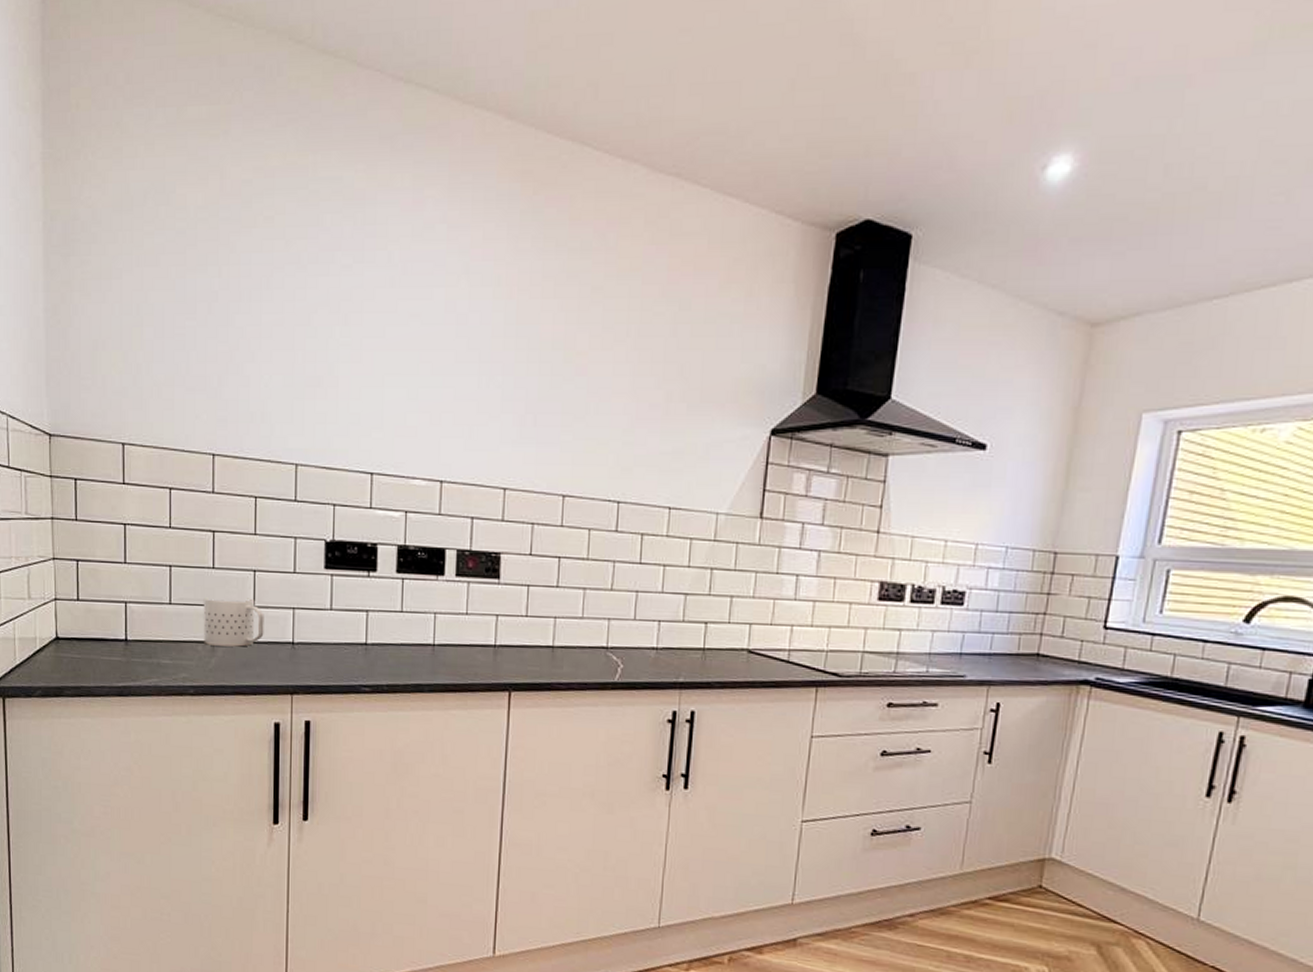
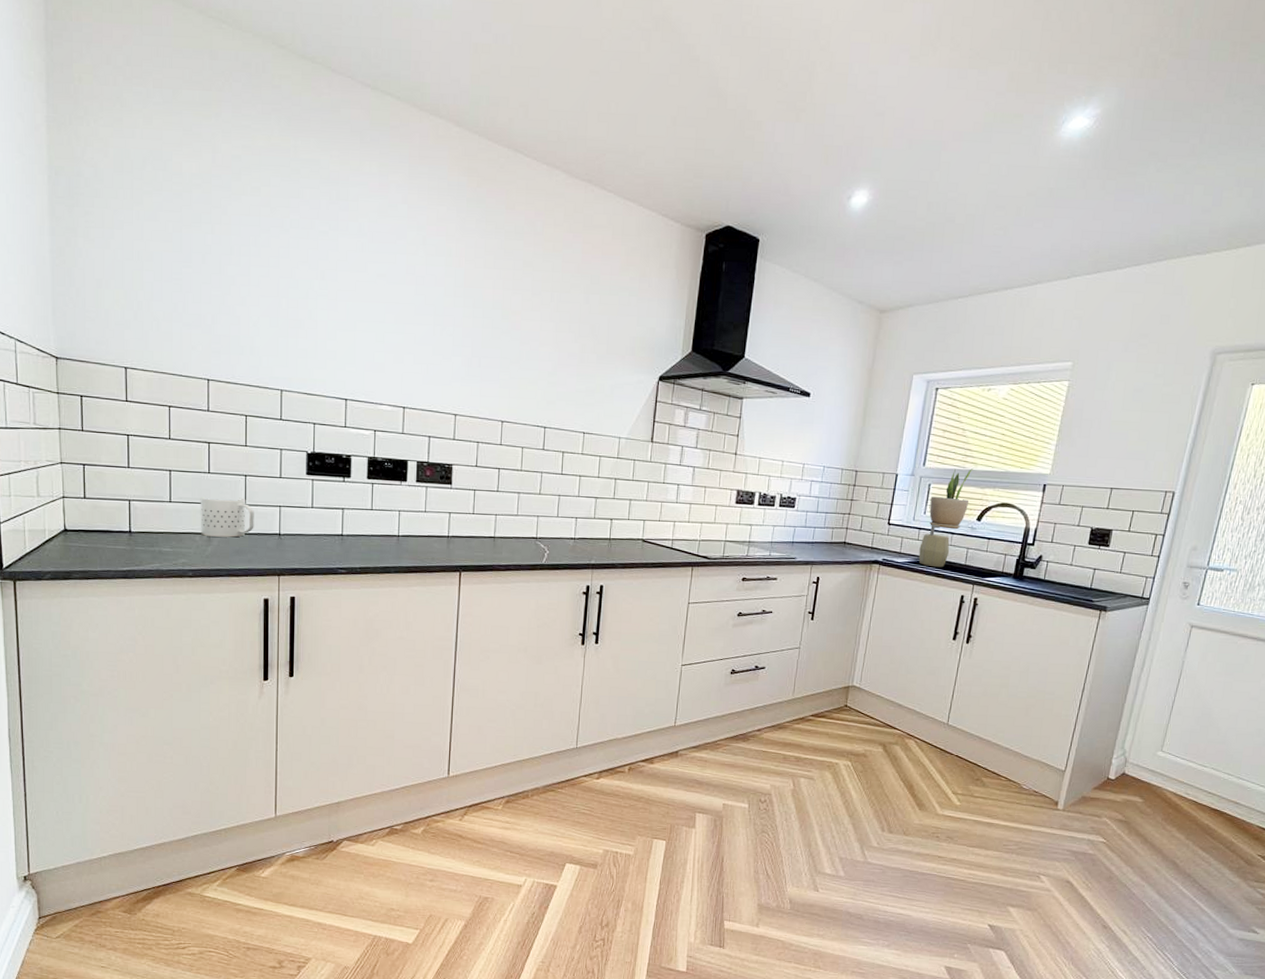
soap dispenser: none [1151,627,1201,692] -> present [918,524,950,568]
potted plant: none [1168,544,1239,636] -> present [929,467,974,530]

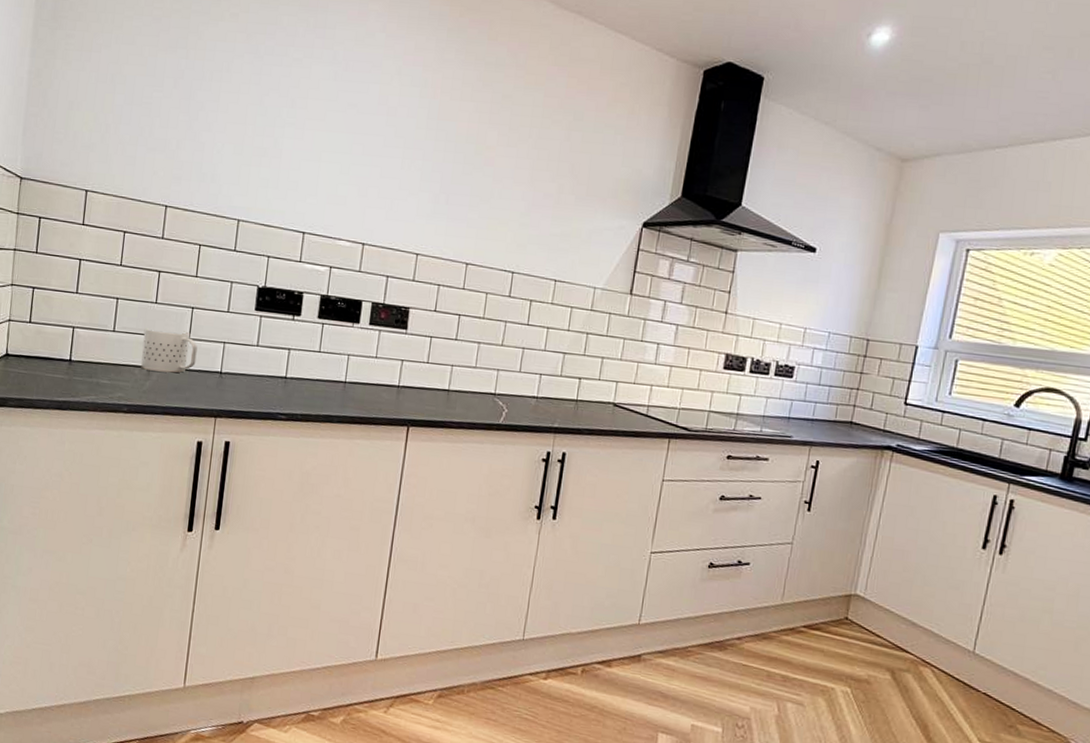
soap dispenser: present [918,524,950,568] -> none [941,407,981,460]
potted plant: present [929,467,974,530] -> none [955,343,1012,416]

